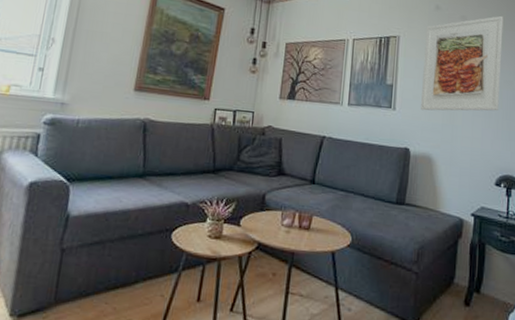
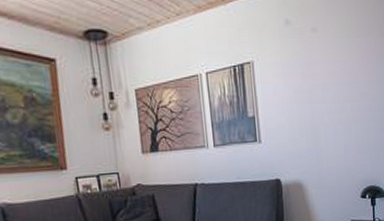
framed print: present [421,15,504,111] -> none [278,21,357,138]

